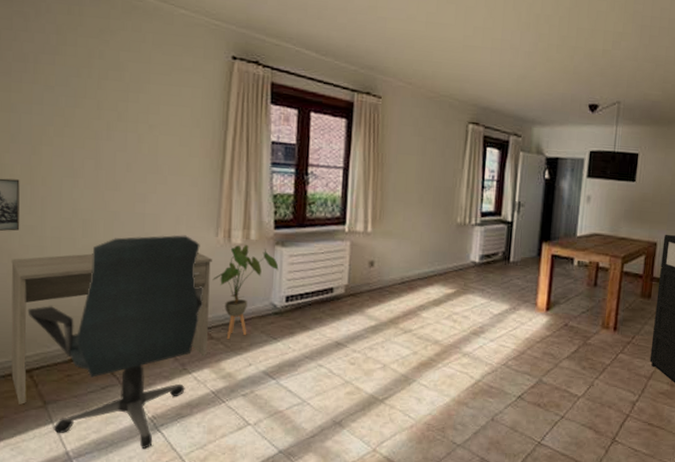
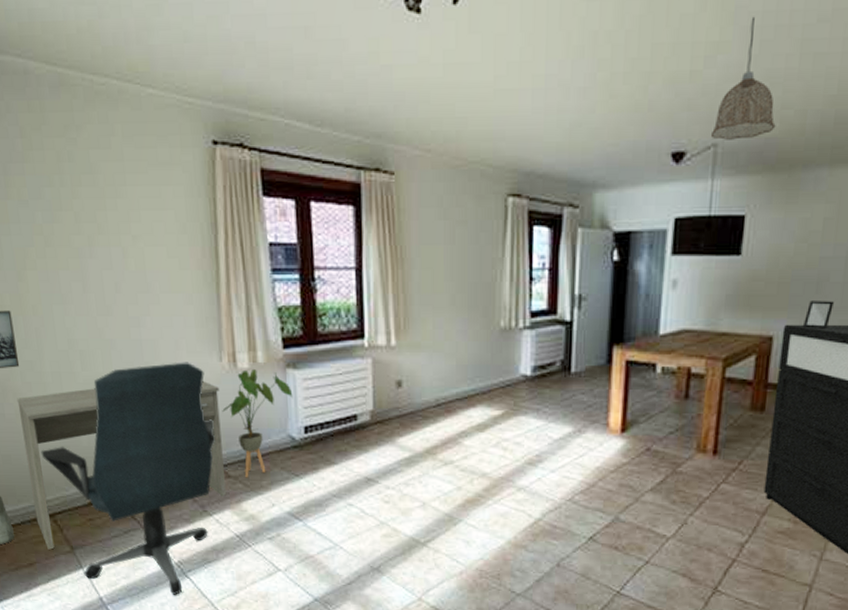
pendant lamp: none [616,19,660,100] -> present [711,16,776,140]

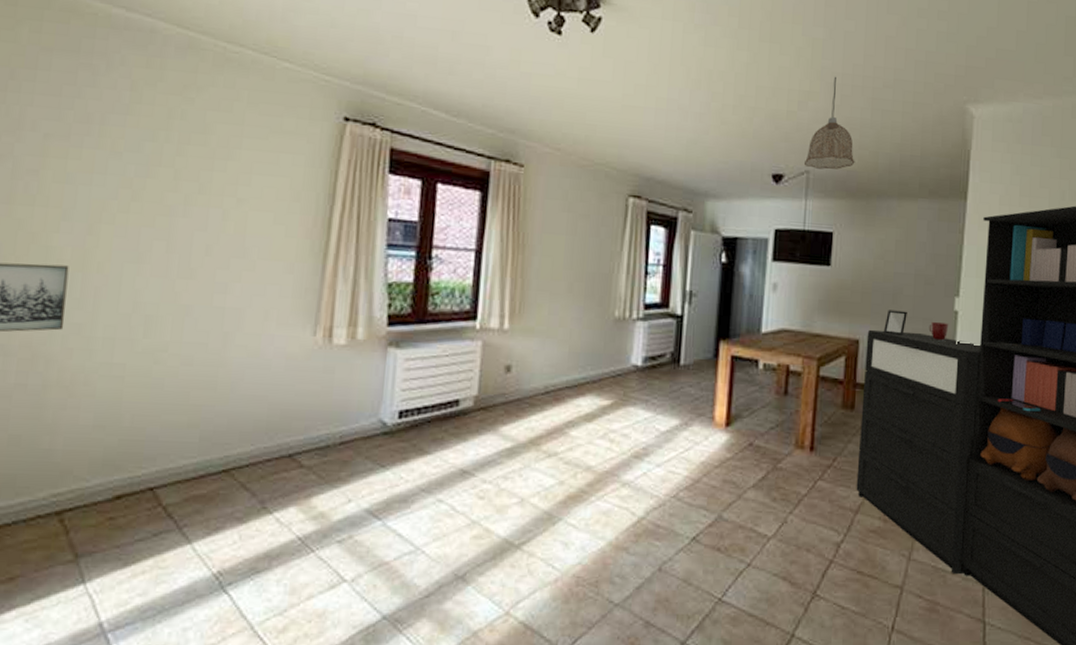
desk: present [17,381,226,550] -> none [35,356,307,559]
office chair: present [40,362,215,596] -> none [64,334,294,618]
house plant: present [222,368,293,478] -> none [306,345,391,469]

